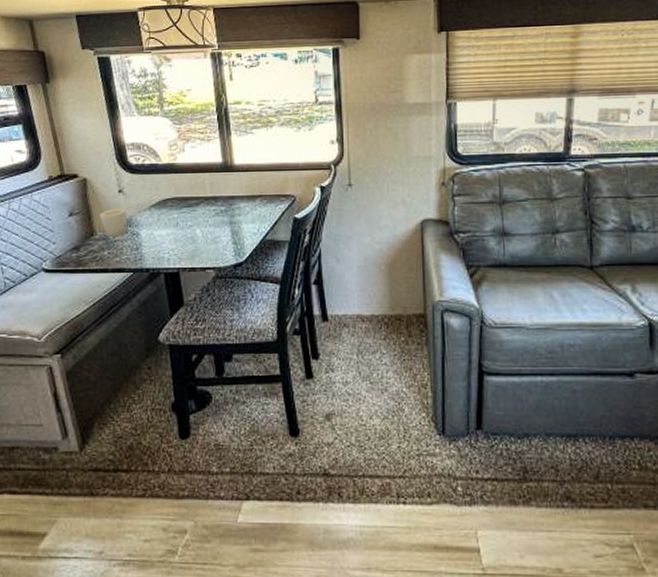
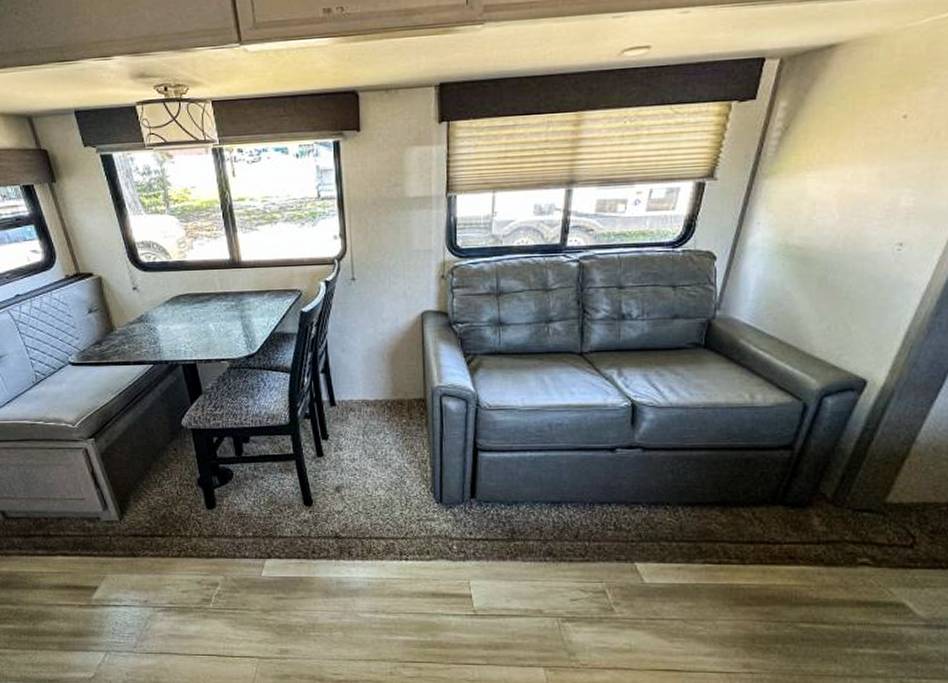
mug: present [99,209,128,237] -> none [117,305,145,332]

